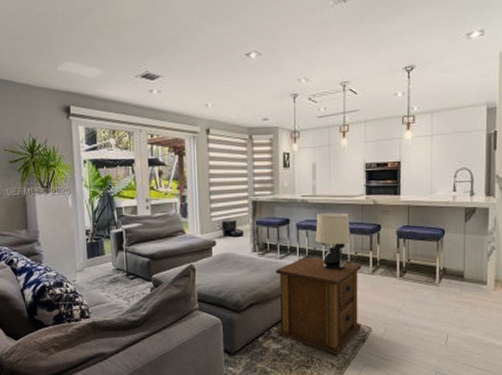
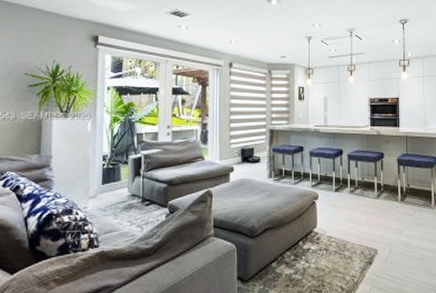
side table: present [276,257,362,355] -> none [290,182,369,278]
table lamp: present [315,213,351,270] -> none [326,142,359,195]

